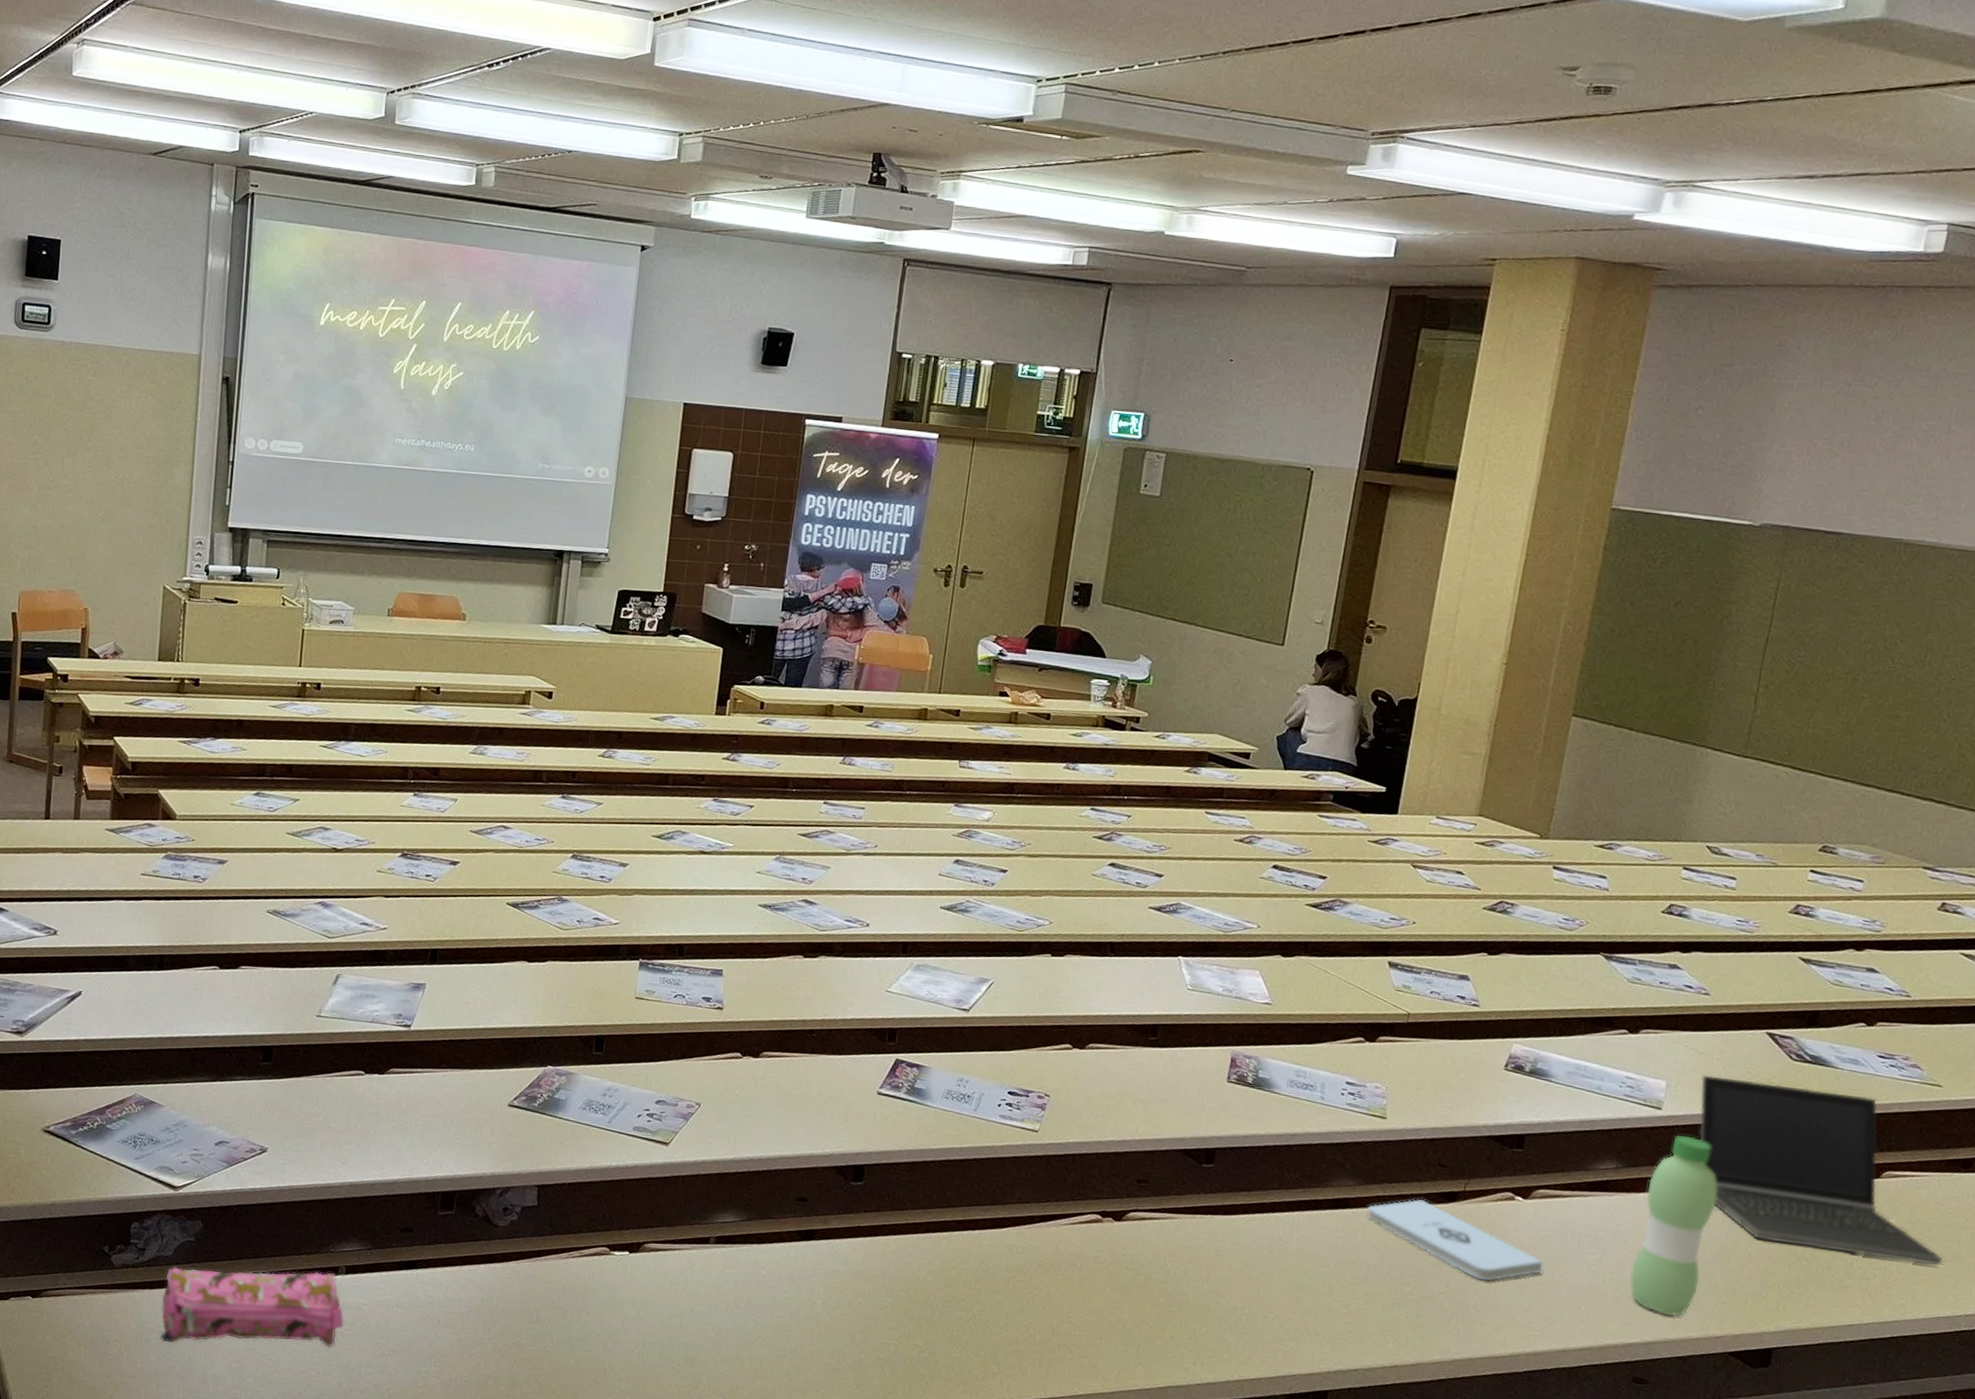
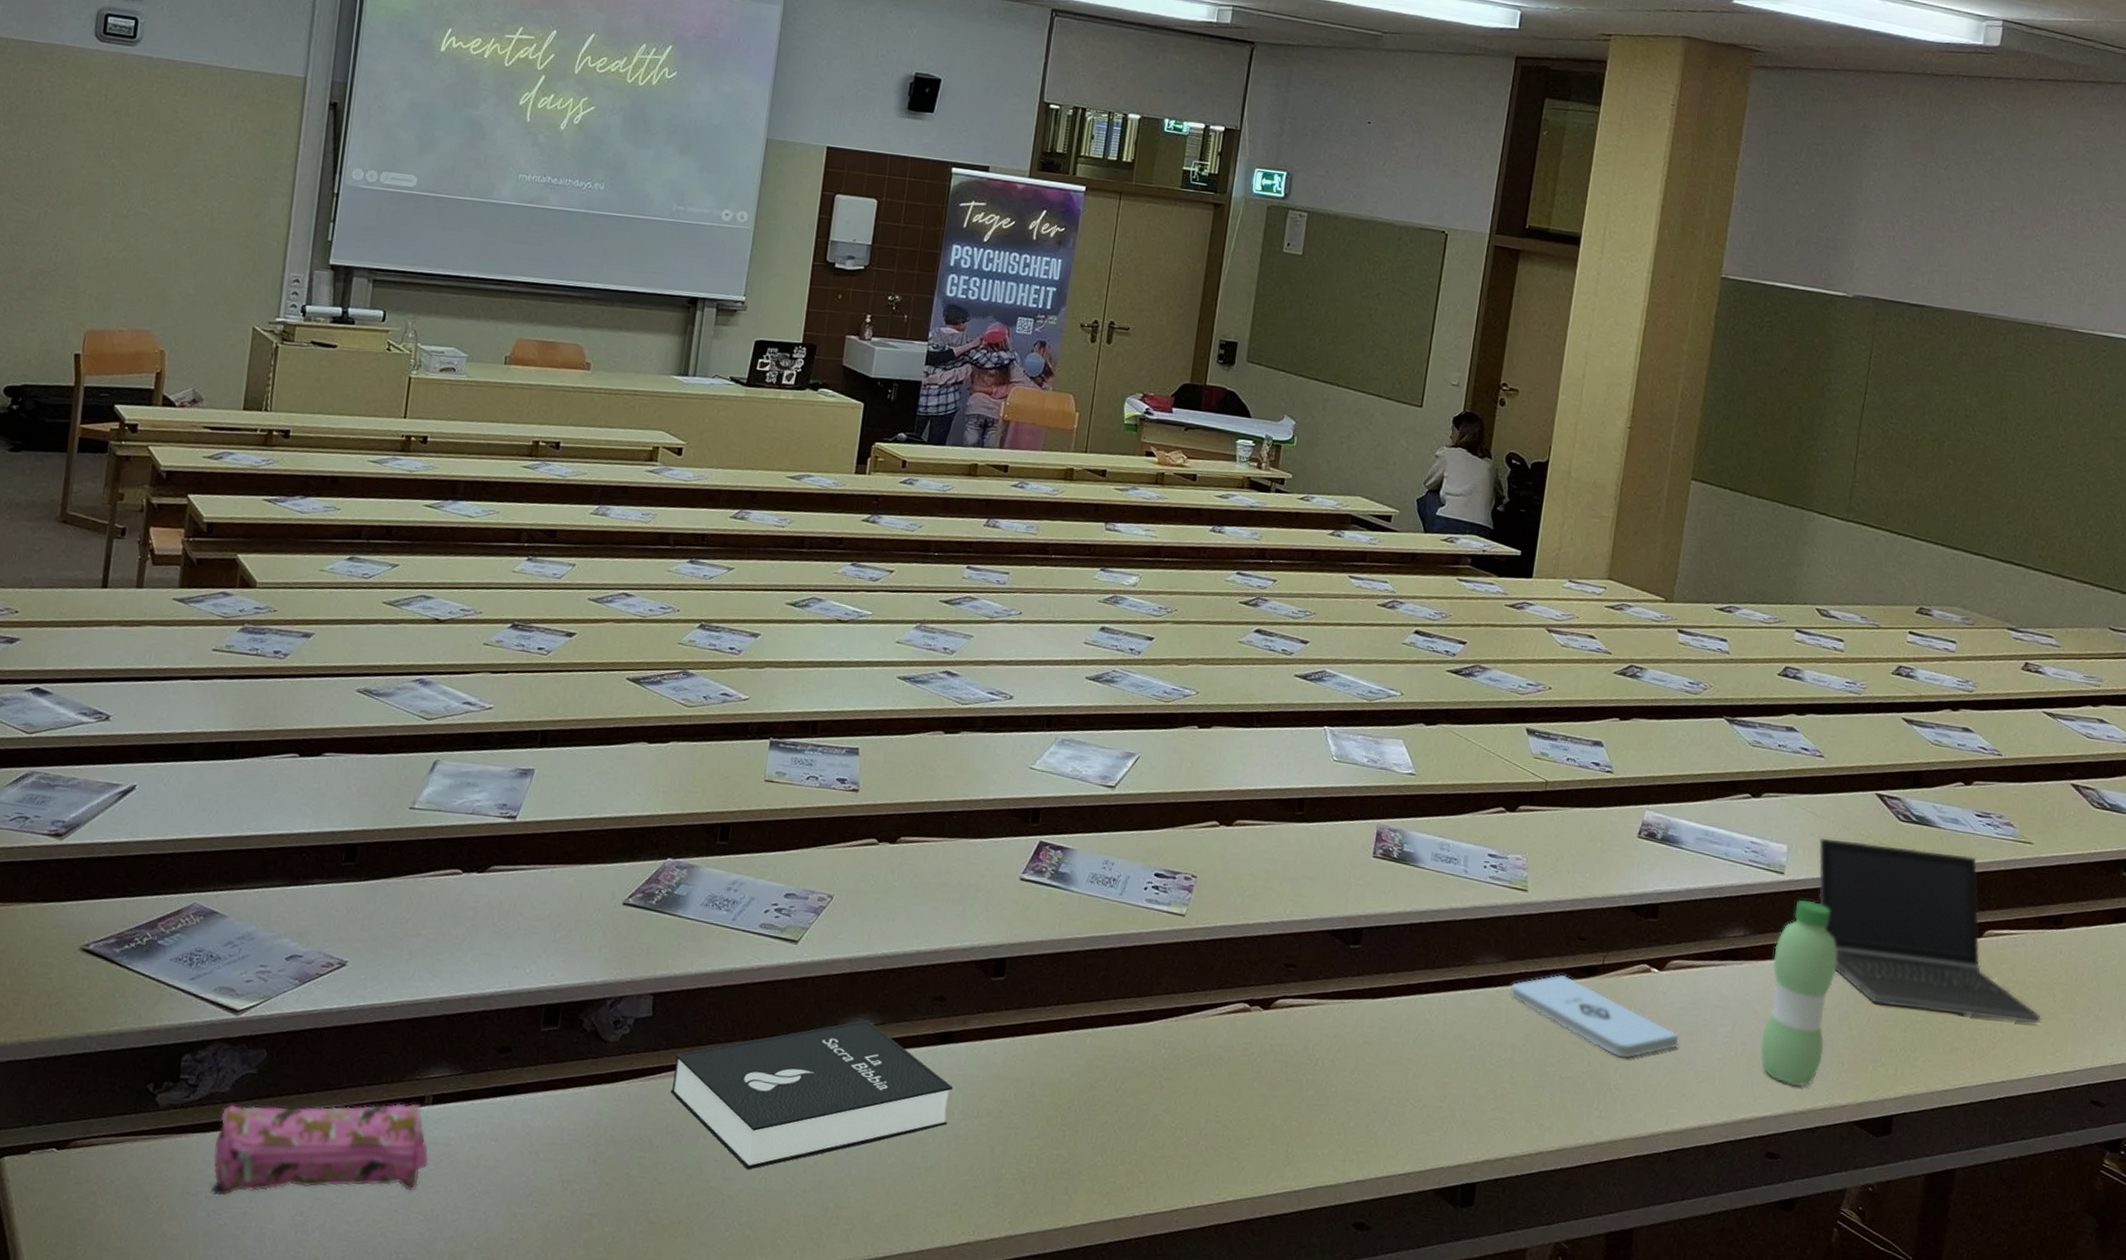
booklet: none [555,1216,816,1344] -> present [671,1019,953,1170]

